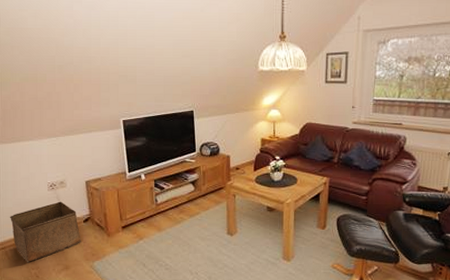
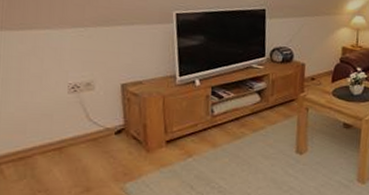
storage bin: present [9,201,81,263] -> none [9,107,110,184]

